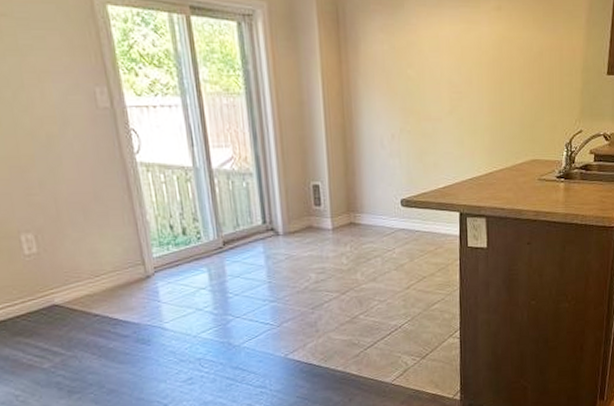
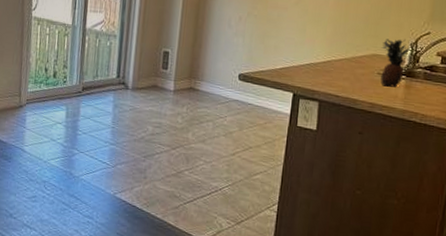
fruit: none [539,140,566,192] -> present [380,39,410,87]

